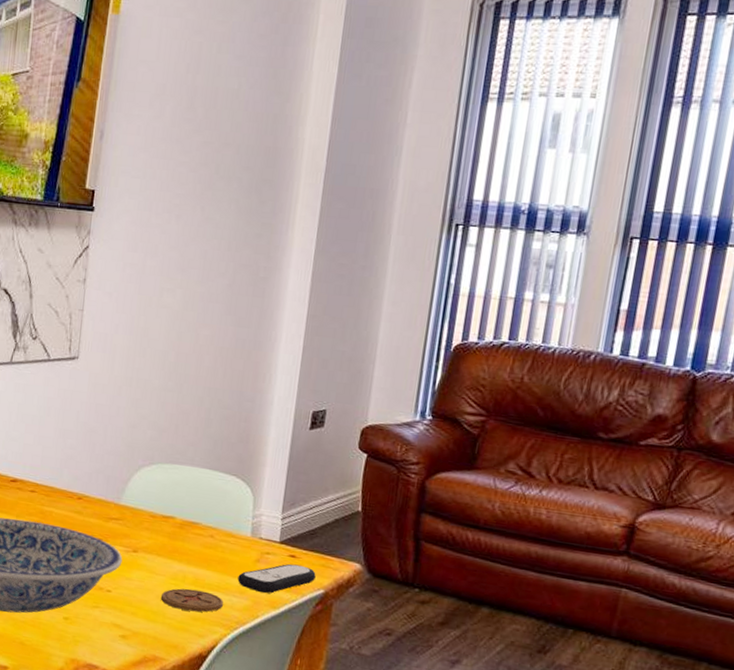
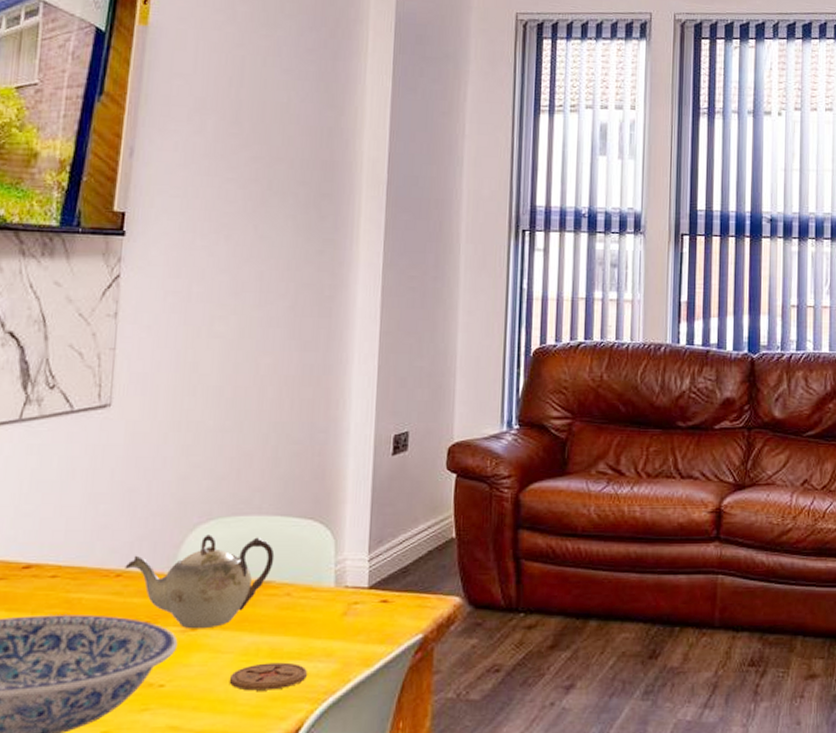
teapot: none [85,476,203,553] -> present [125,535,275,629]
remote control: present [237,563,316,594] -> none [322,610,412,651]

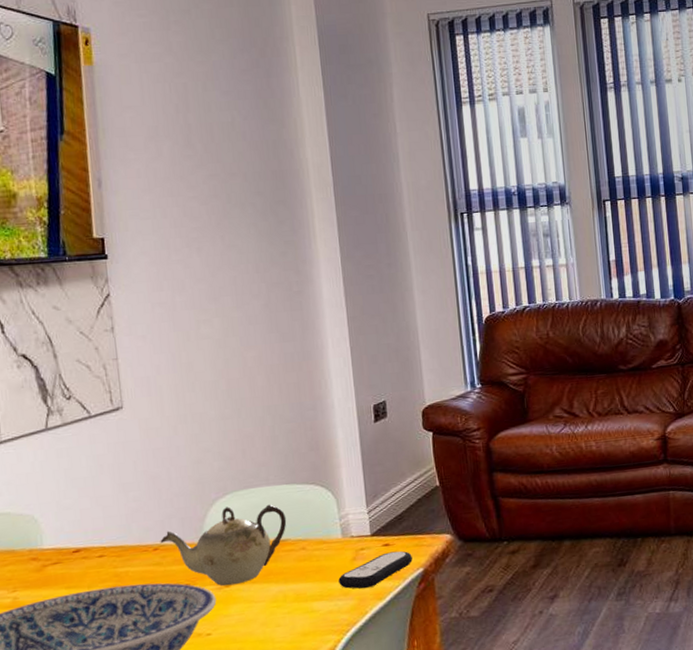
coaster: present [229,662,307,691] -> none [265,603,330,631]
remote control: none [322,610,412,651] -> present [338,551,413,589]

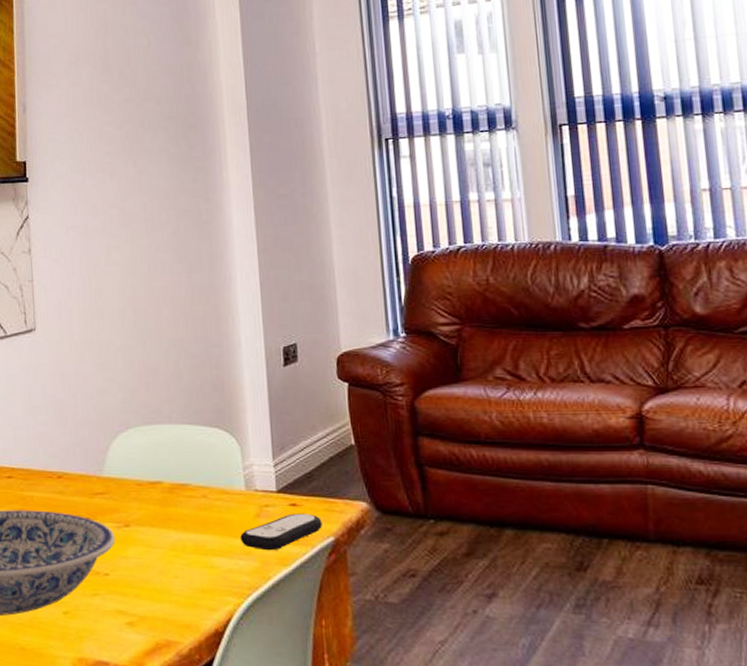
teapot: present [160,504,287,586] -> none [64,442,188,526]

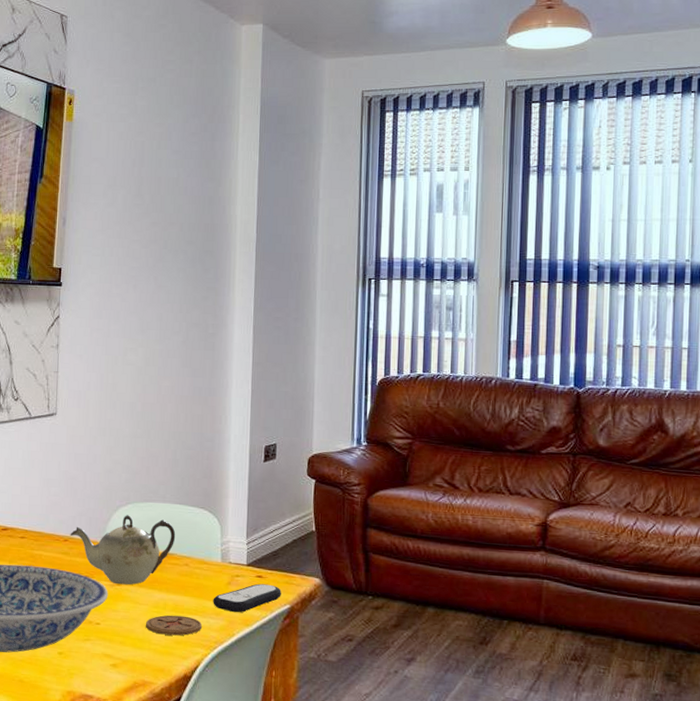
teapot: none [64,442,188,526] -> present [70,515,176,585]
coaster: none [162,558,230,583] -> present [145,615,202,636]

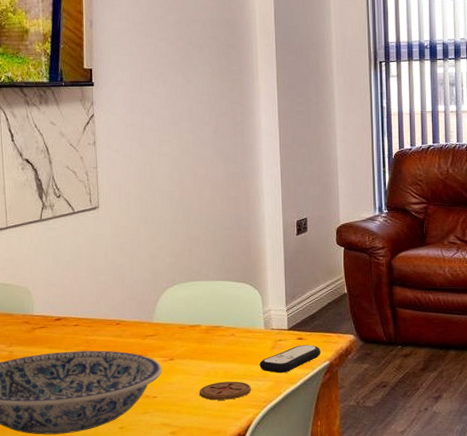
teapot: present [70,515,176,585] -> none [121,295,221,359]

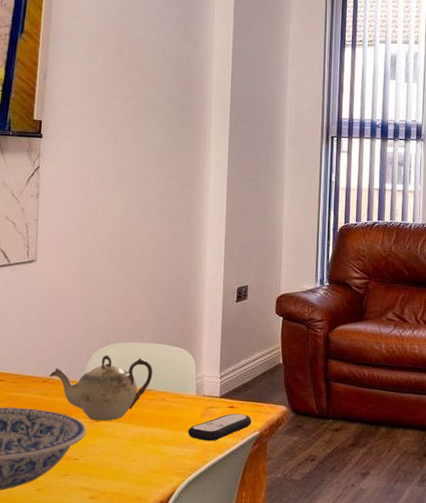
teapot: none [121,295,221,359] -> present [49,355,153,421]
coaster: present [199,381,251,400] -> none [123,447,177,466]

